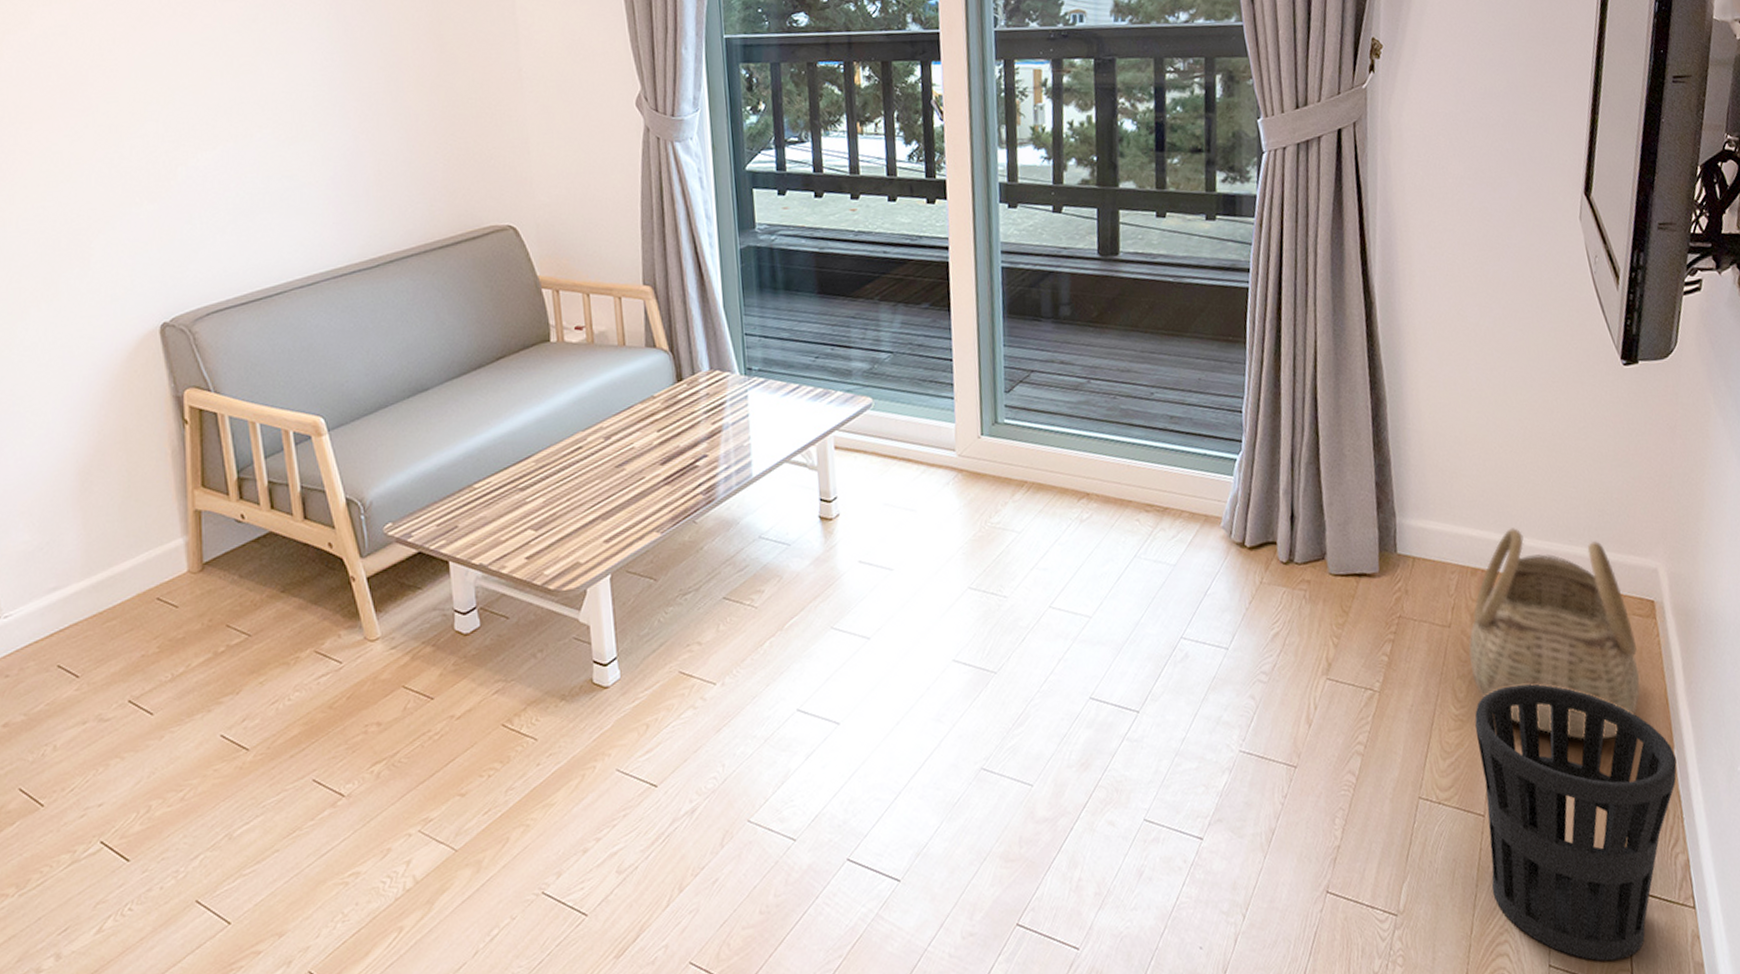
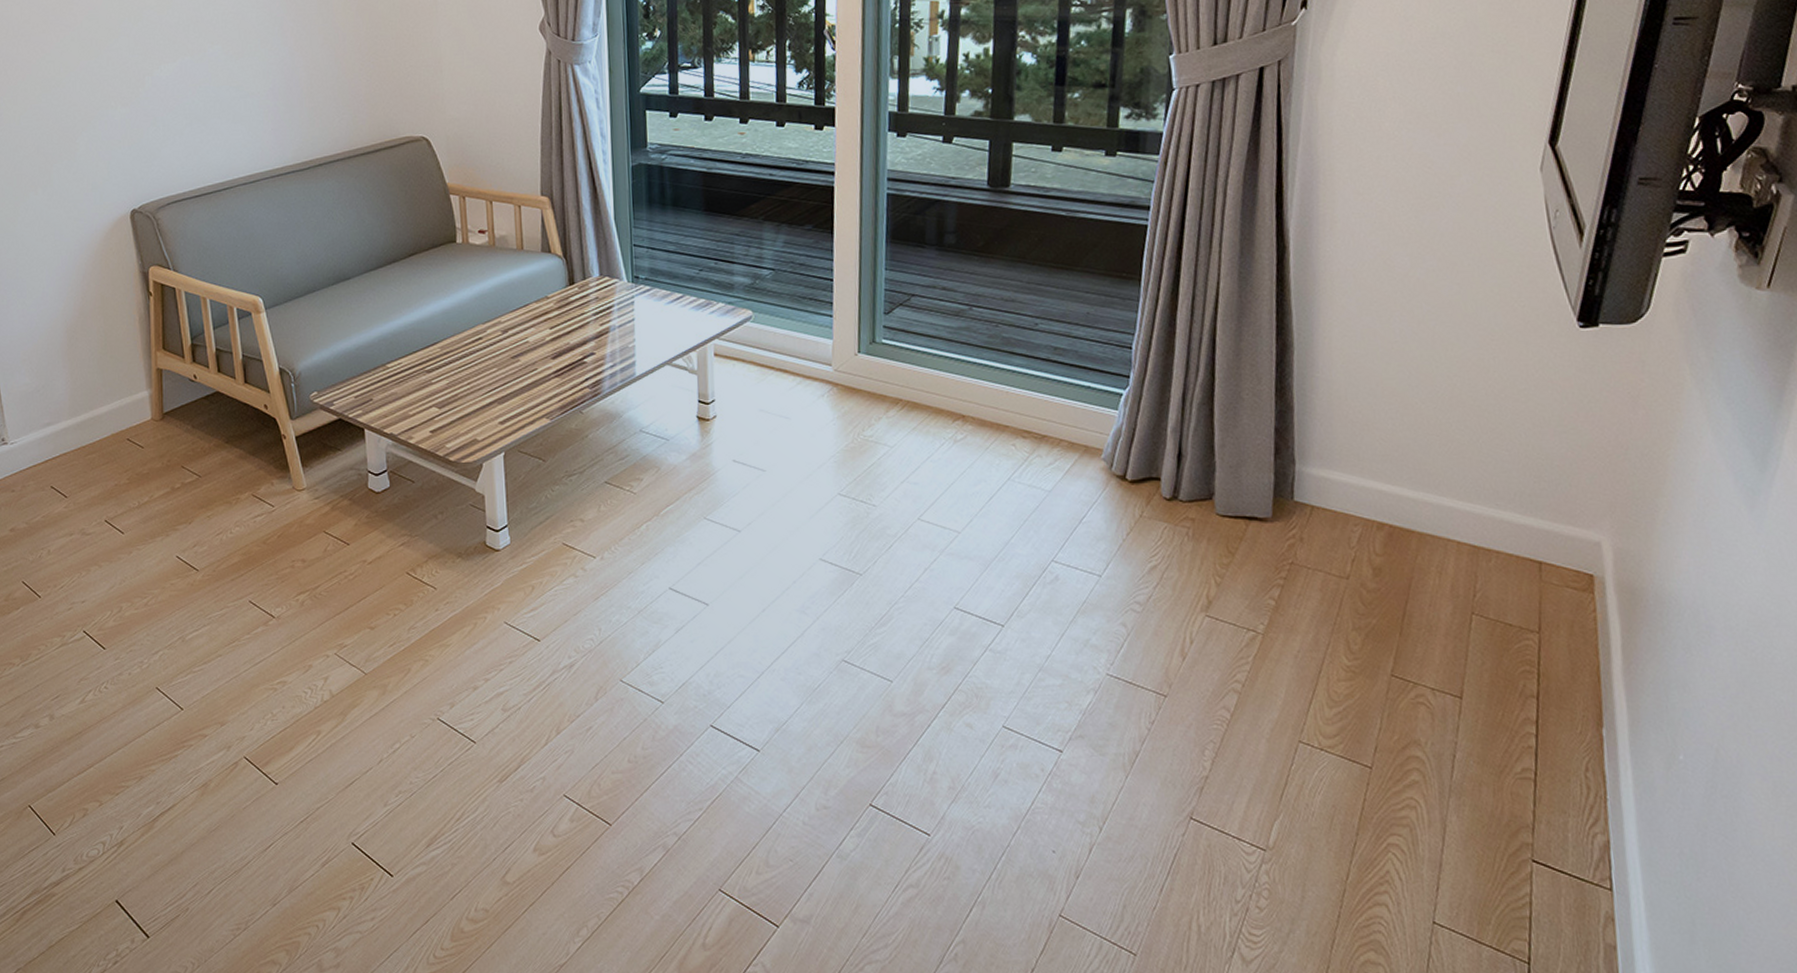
basket: present [1468,528,1640,740] -> none [1367,486,1568,708]
wastebasket: present [1474,683,1677,961] -> none [1368,643,1605,929]

